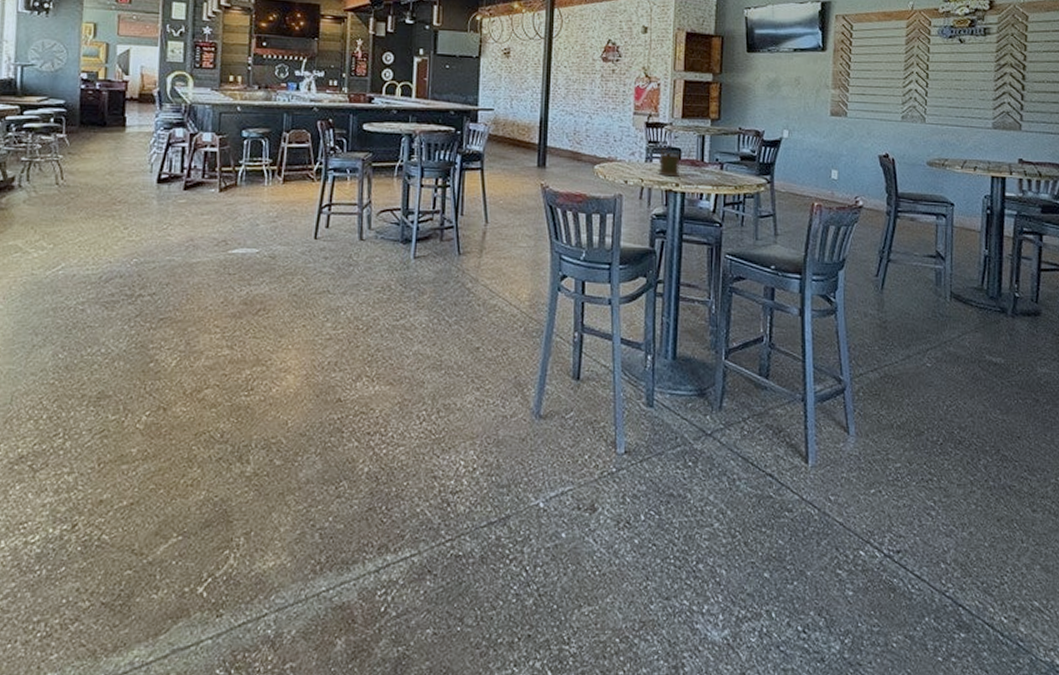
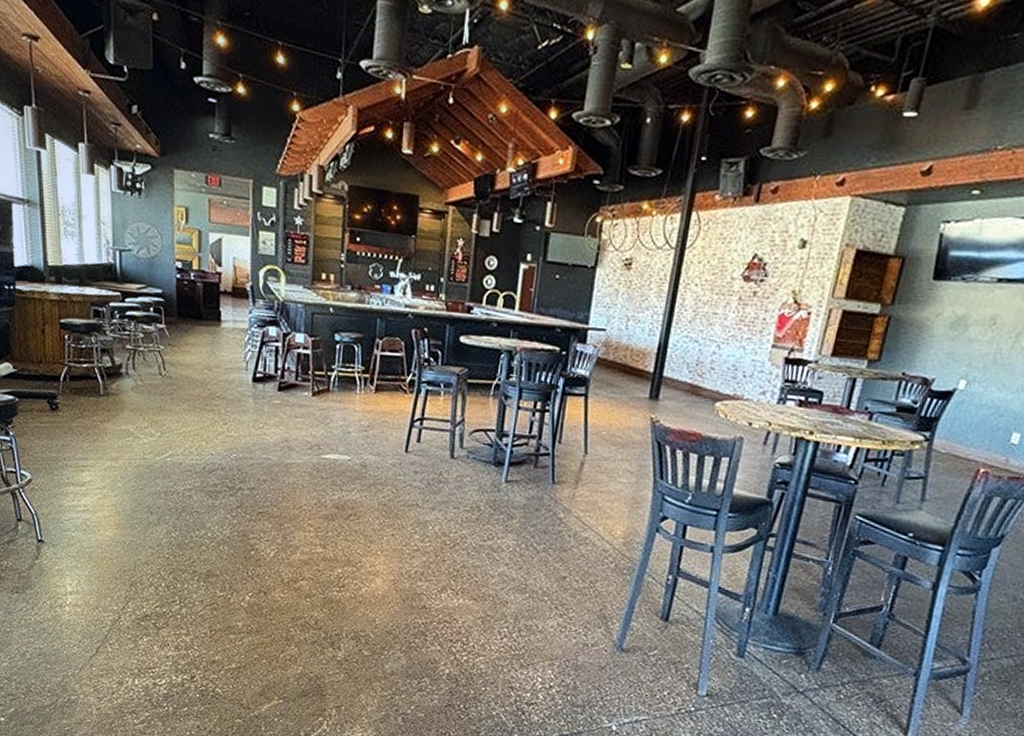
beer mug: present [658,148,690,178] -> none [790,390,834,425]

